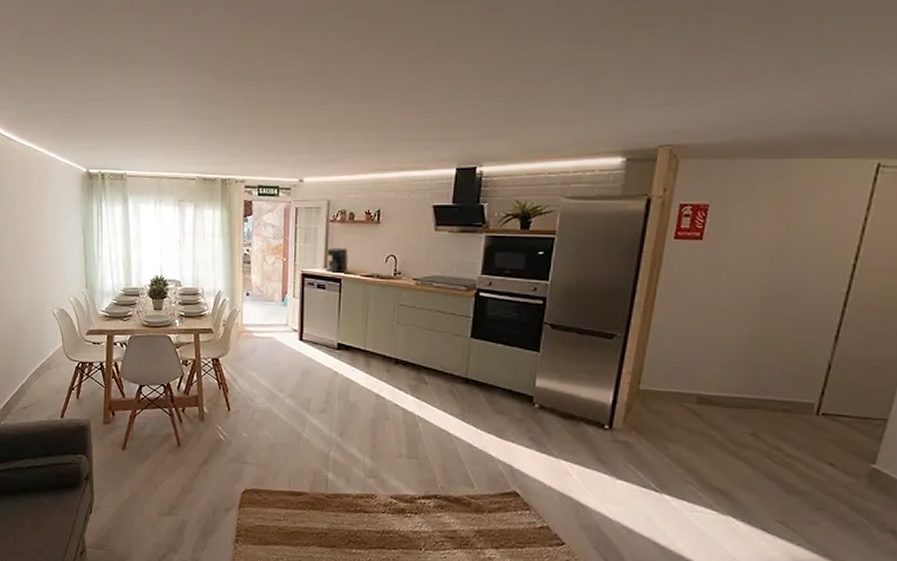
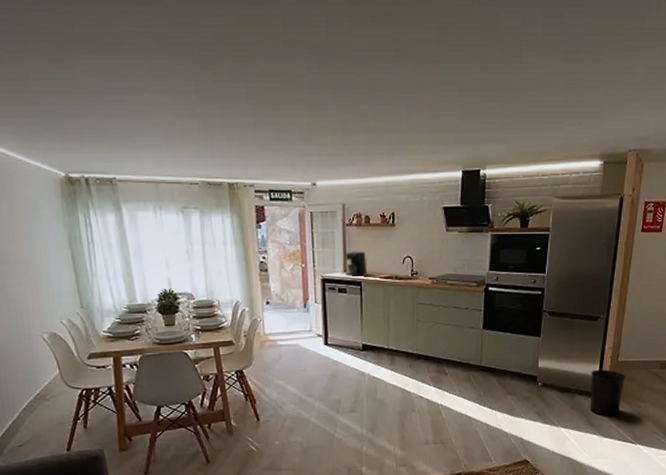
waste bin: none [599,396,649,455] -> present [590,369,626,416]

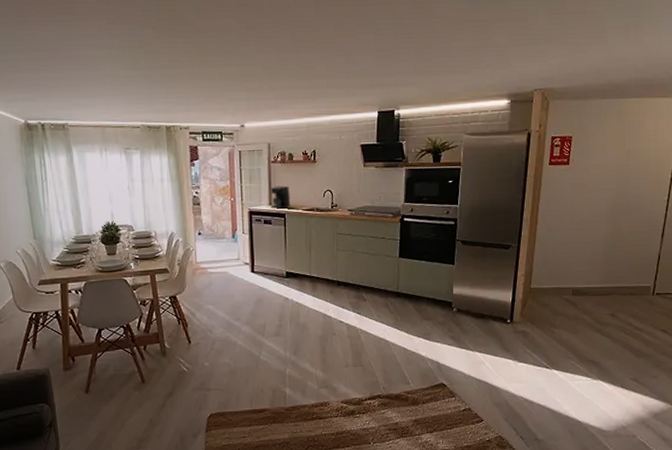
waste bin: present [590,369,626,416] -> none [504,295,539,341]

